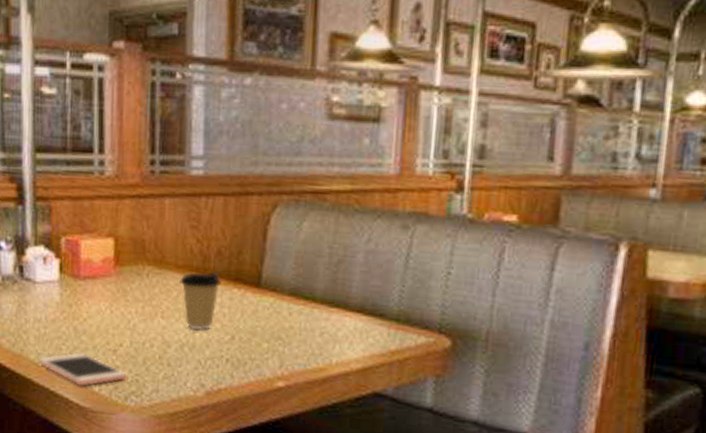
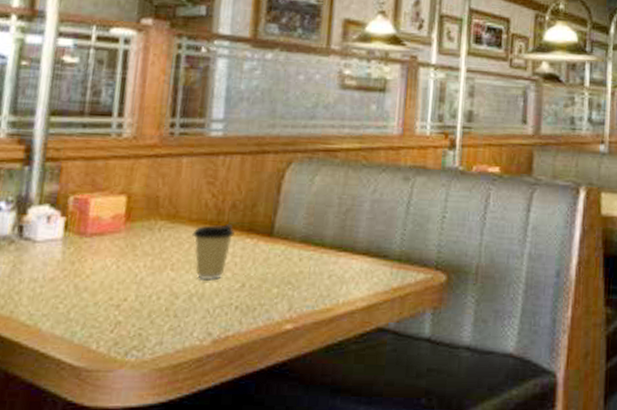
cell phone: present [36,352,127,387] -> none [27,310,129,345]

